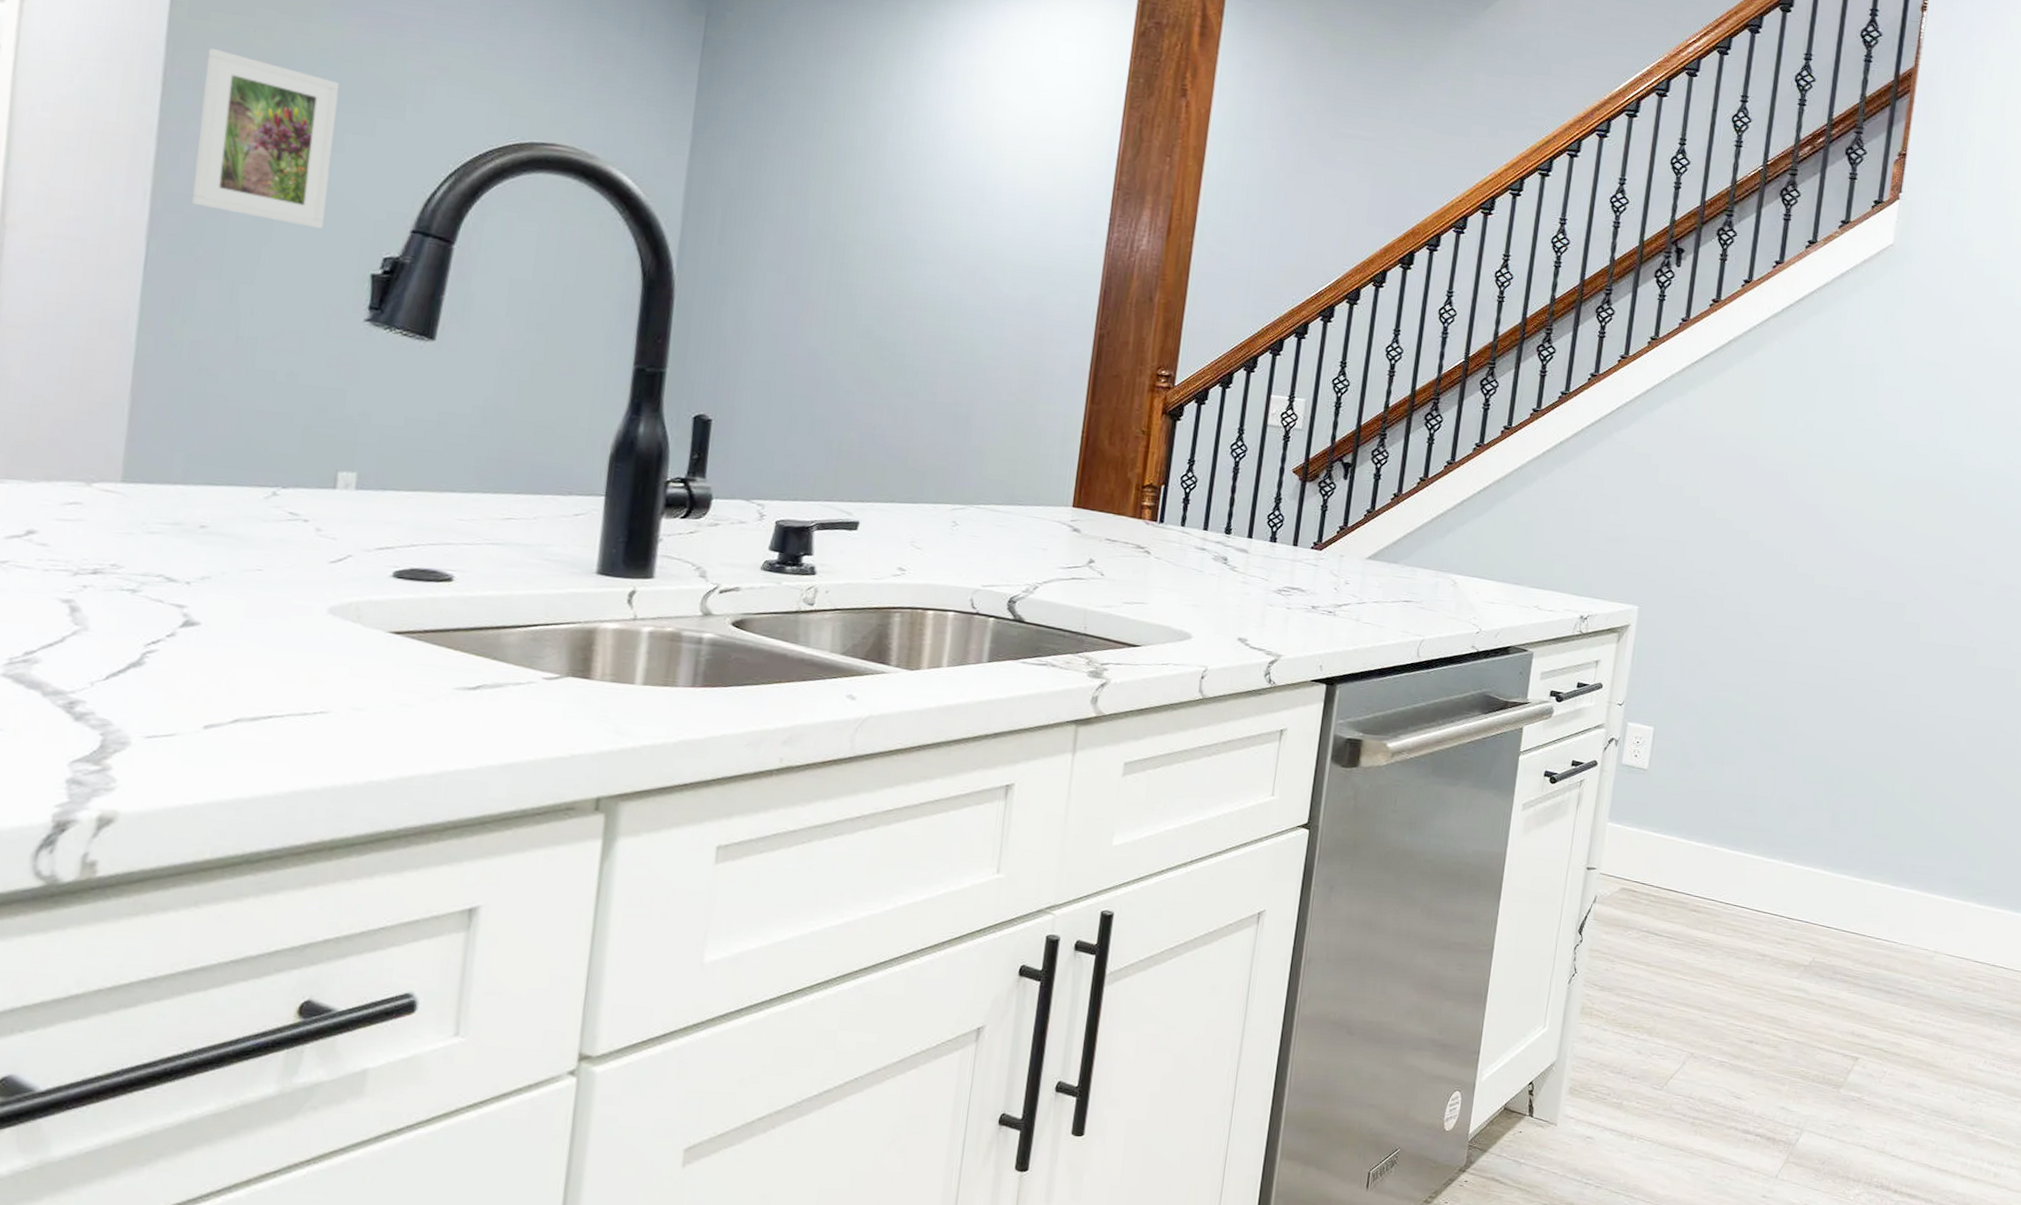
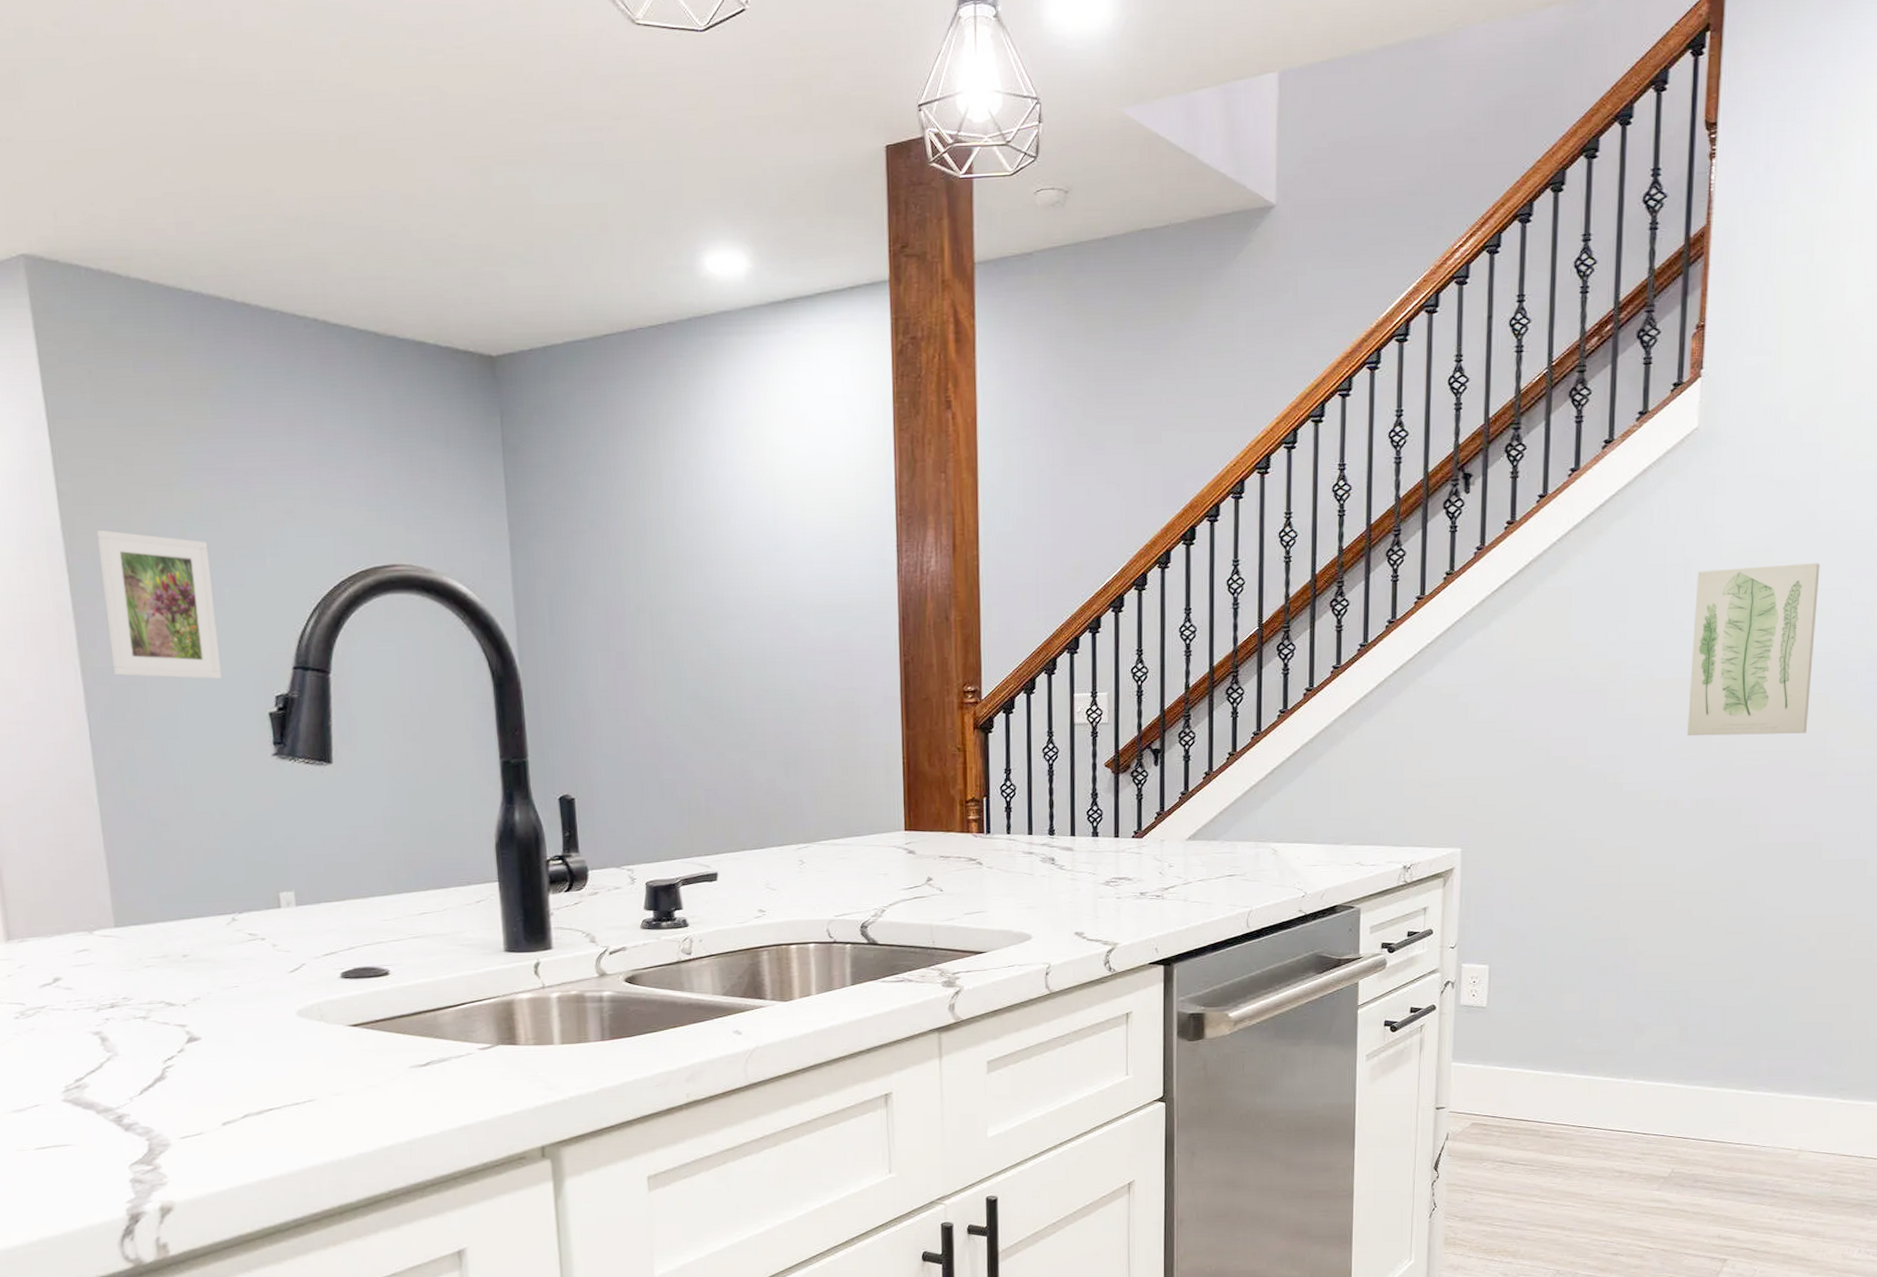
wall art: none [1862,375,1992,542] -> present [1687,562,1820,736]

